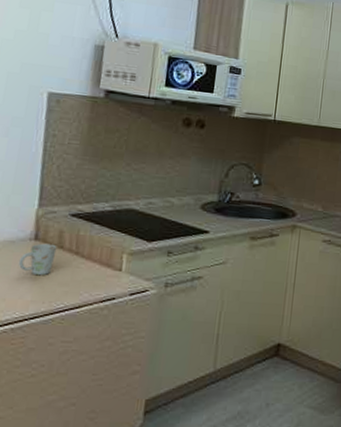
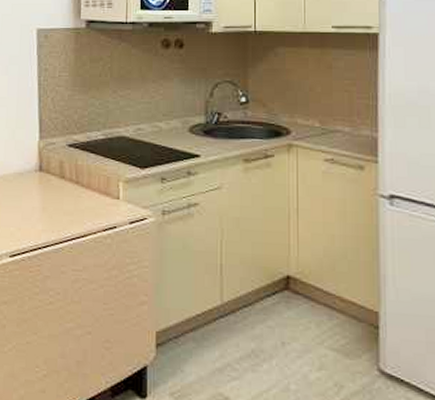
mug: present [18,243,57,276] -> none [28,174,59,206]

